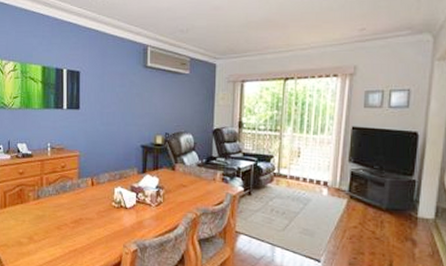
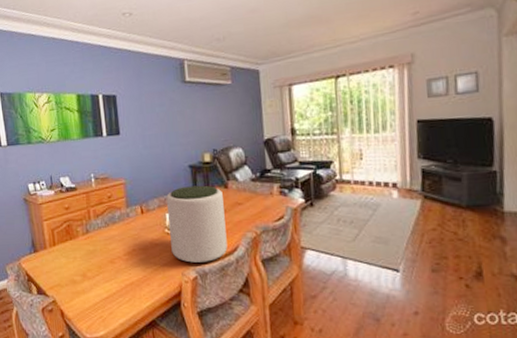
plant pot: none [116,164,170,238] -> present [167,185,228,264]

